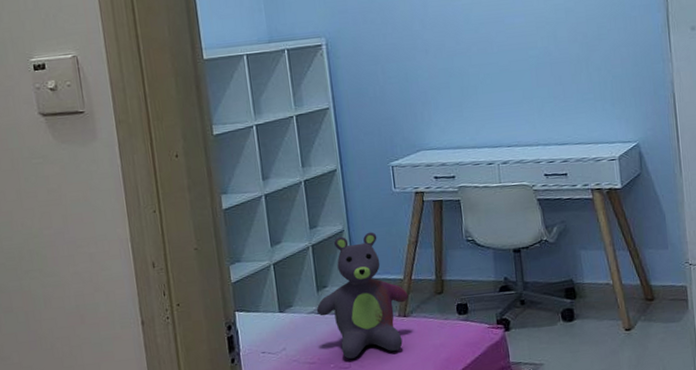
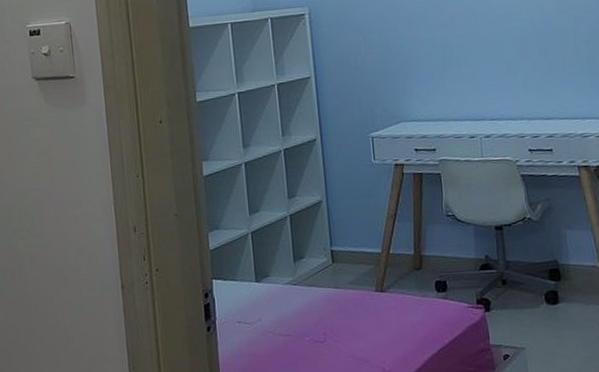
stuffed bear: present [316,232,409,360] -> none [292,203,386,334]

